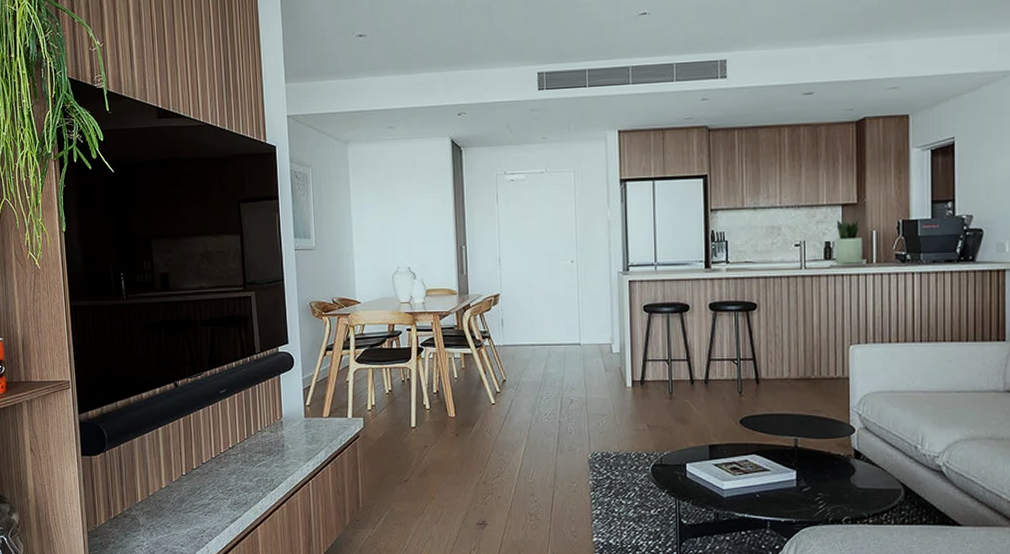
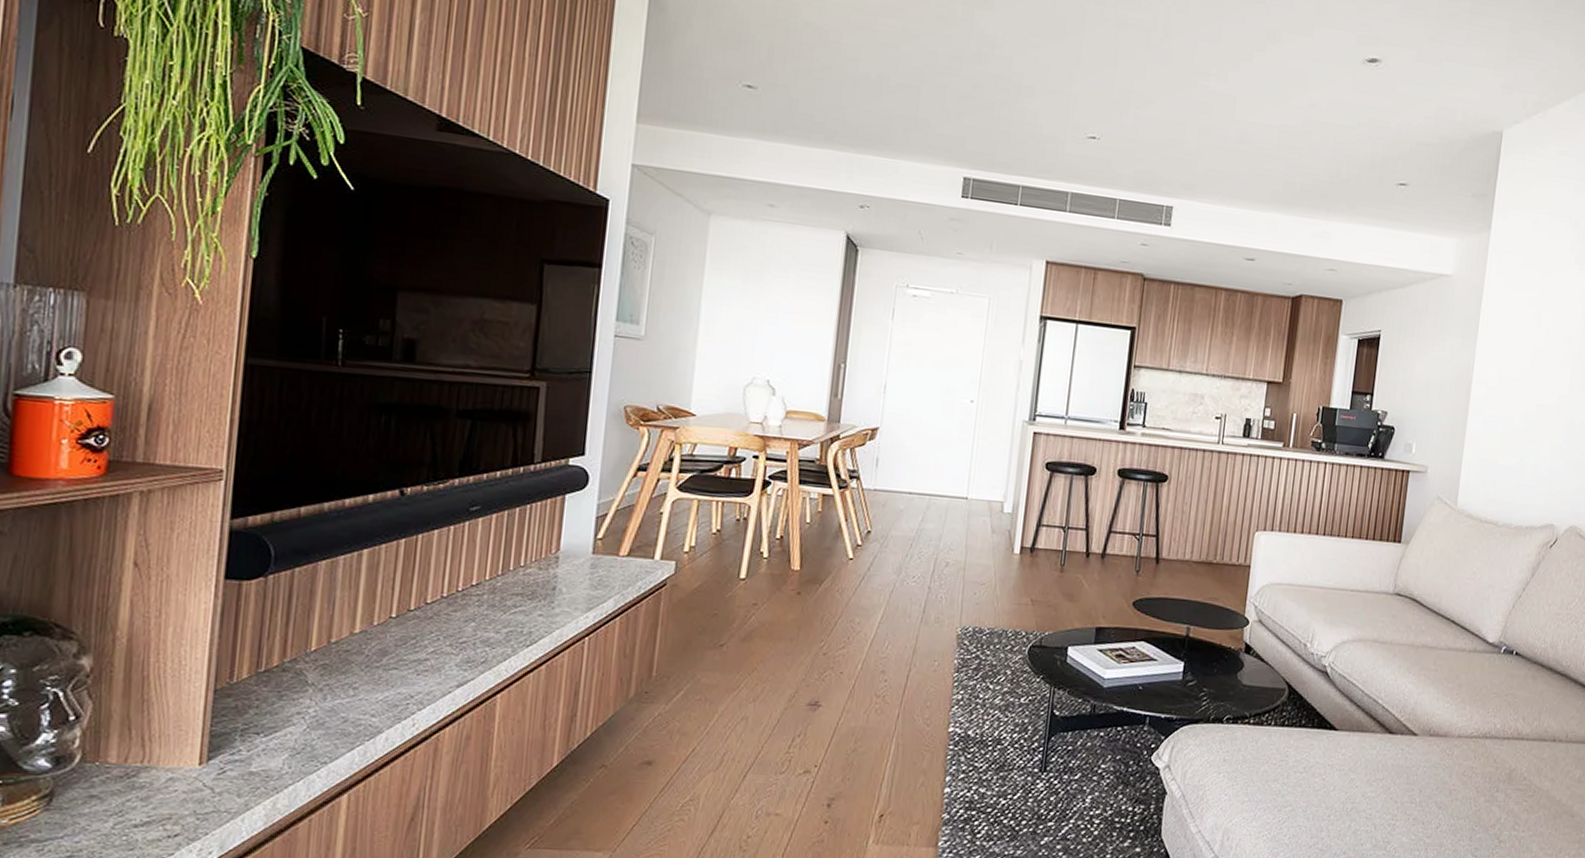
planter: present [832,219,865,265] -> none [1250,397,1283,447]

